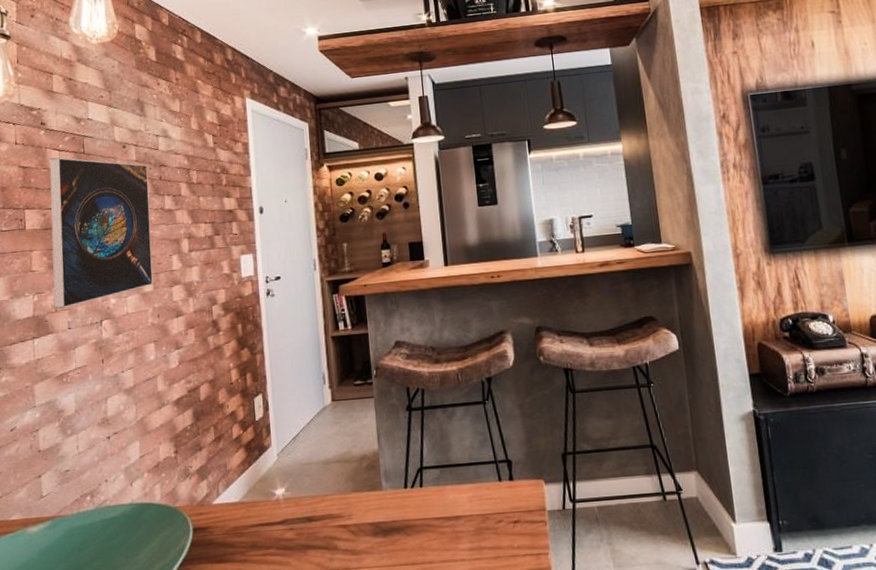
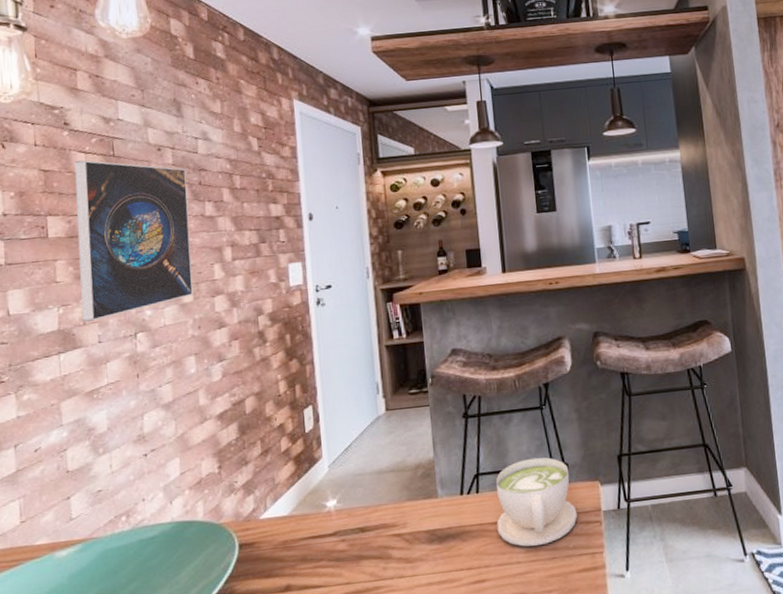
coffee cup: none [440,453,522,544] -> present [496,457,577,547]

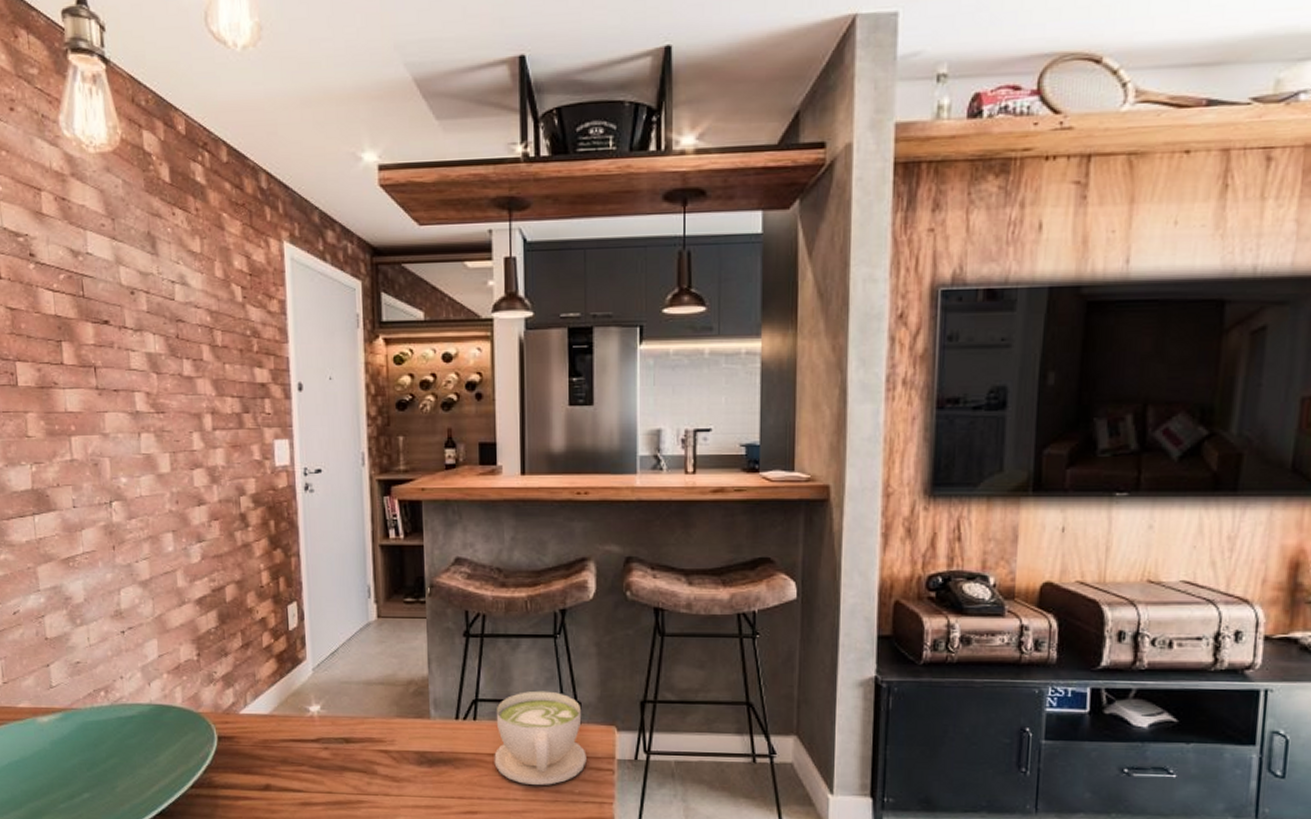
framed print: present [74,160,193,322] -> none [42,300,170,483]

